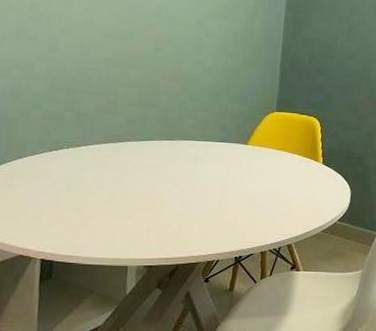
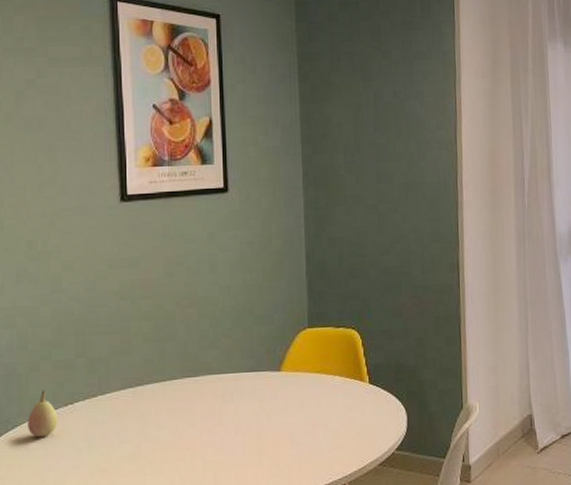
fruit: none [13,135,42,176] -> present [28,390,58,438]

